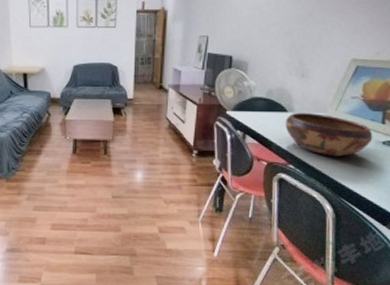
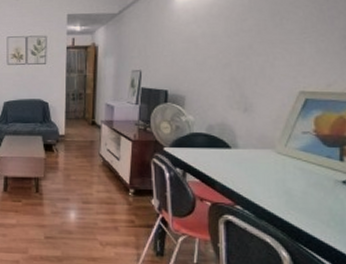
decorative bowl: present [285,112,373,157] -> none [229,148,331,197]

